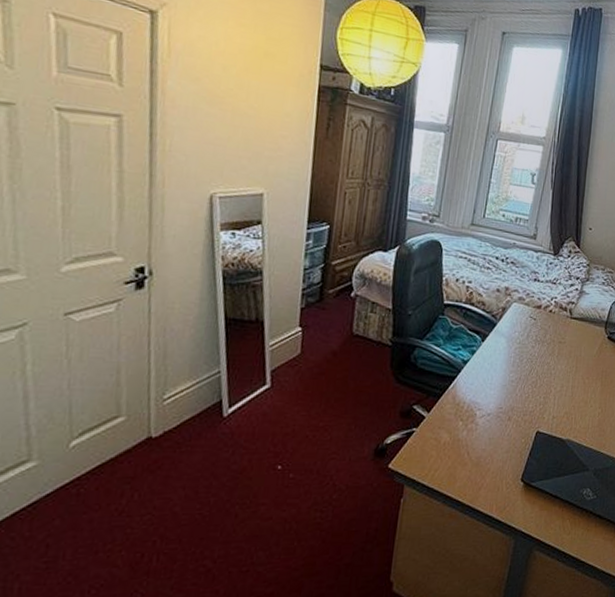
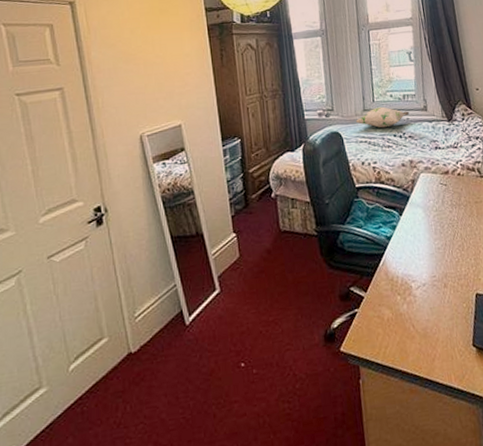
decorative pillow: none [461,224,518,248] -> present [356,106,410,128]

